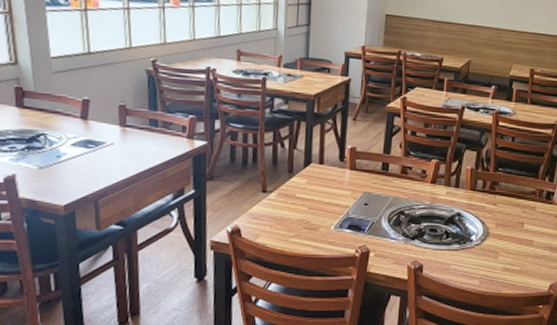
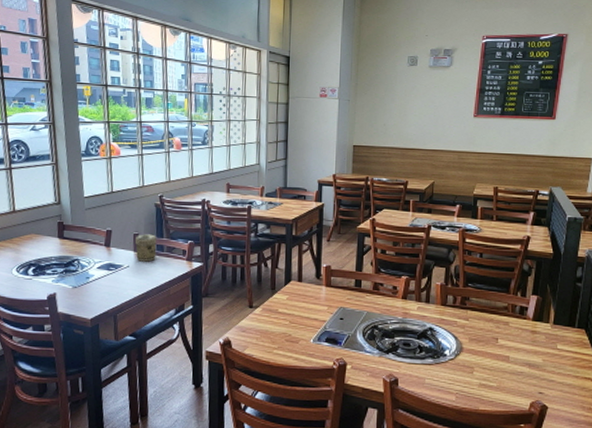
jar: none [120,105,149,139] -> present [134,234,157,262]

